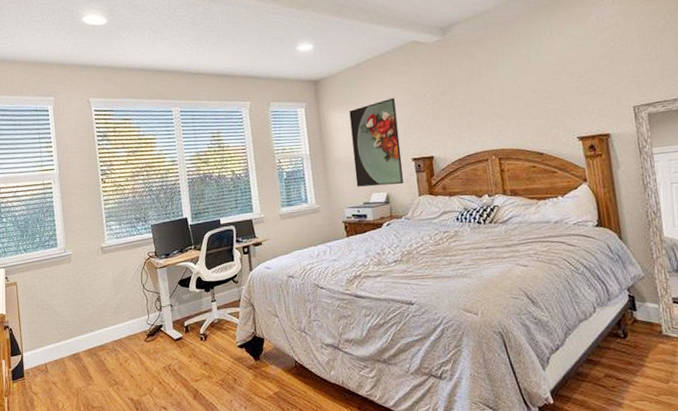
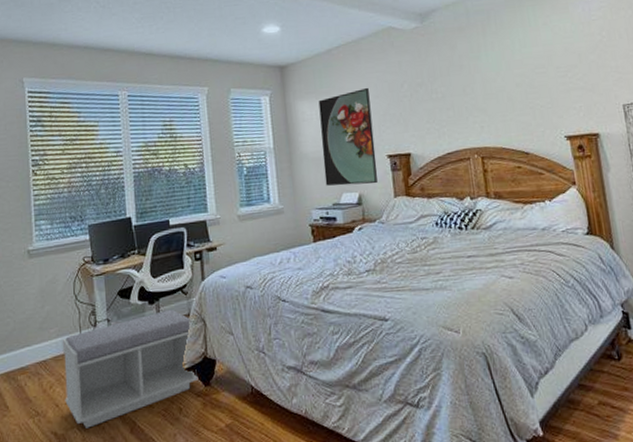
bench: none [133,296,250,395] -> present [62,310,199,429]

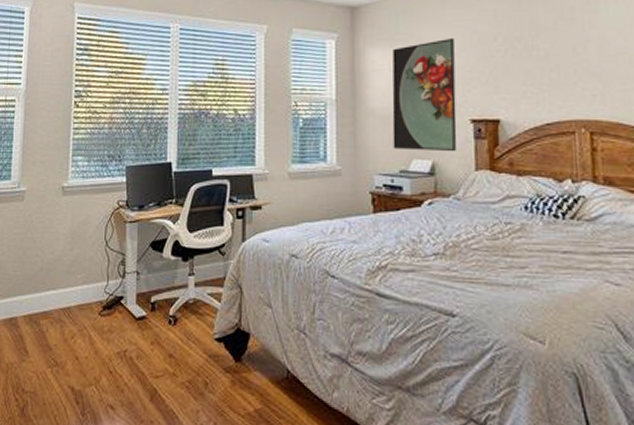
bench: present [62,310,199,429] -> none [85,270,229,389]

